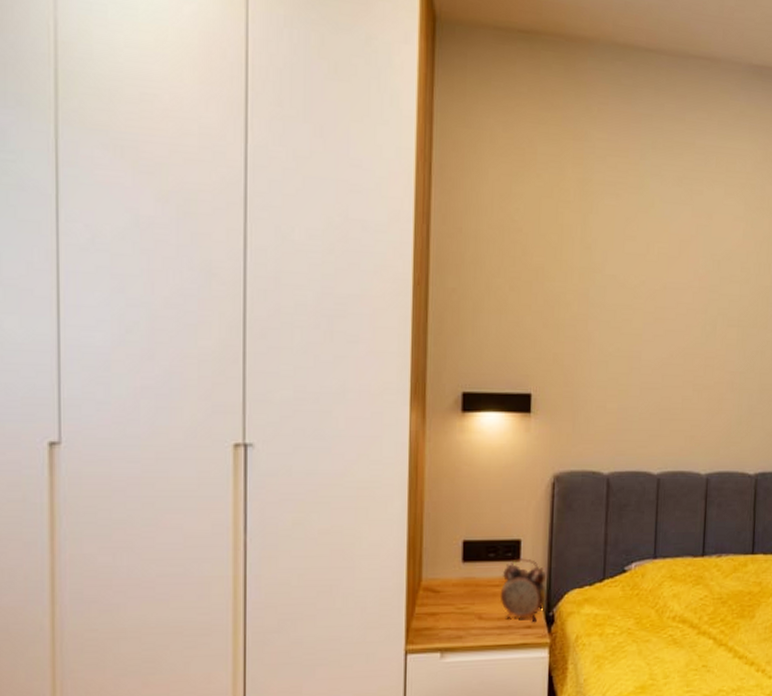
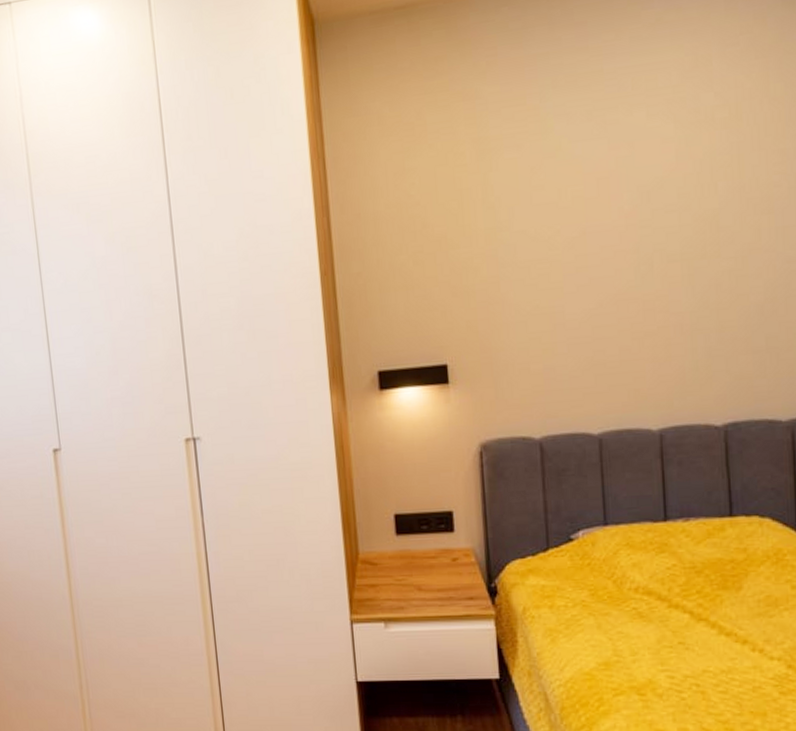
alarm clock: present [501,558,546,621] -> none [437,529,486,593]

